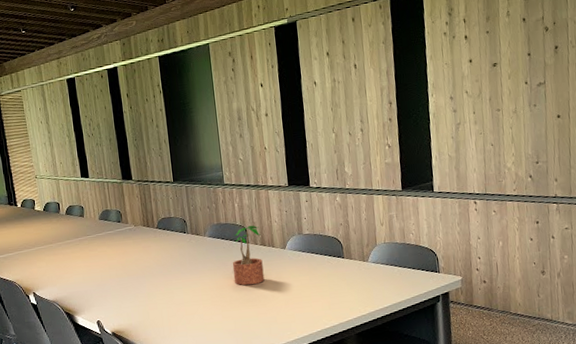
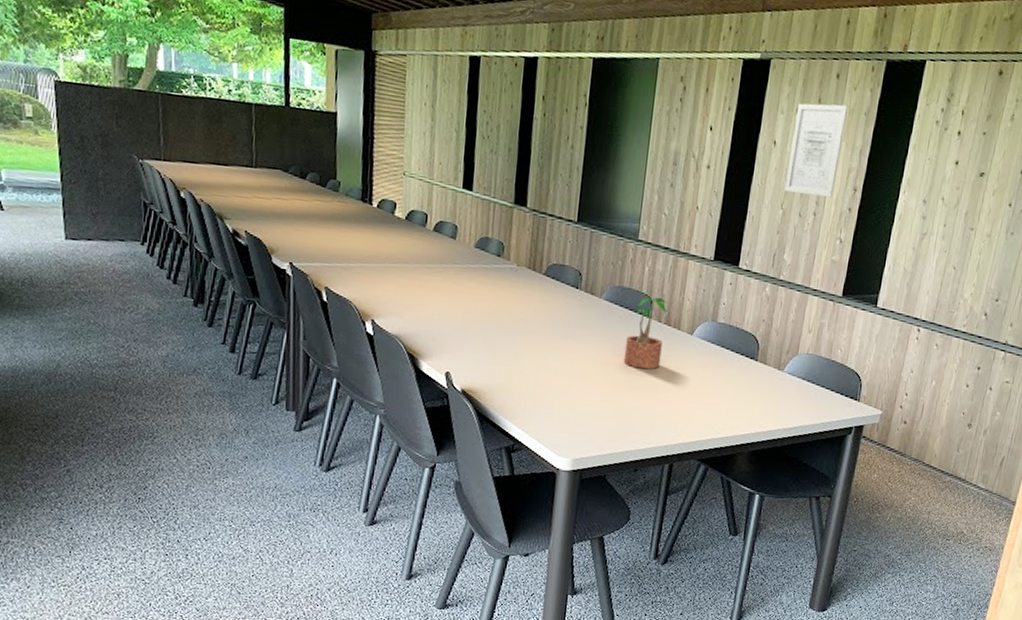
wall art: none [327,40,373,119] -> present [784,103,849,198]

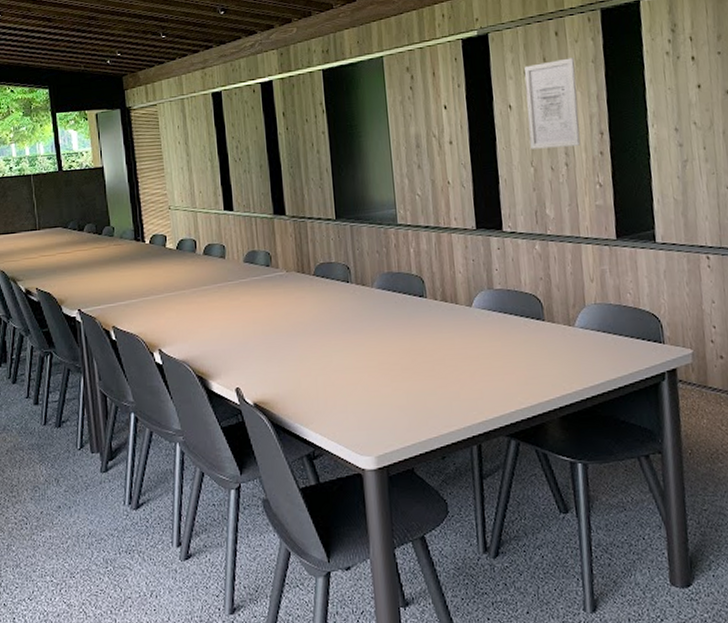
potted plant: present [623,297,668,370] -> none [405,275,445,351]

